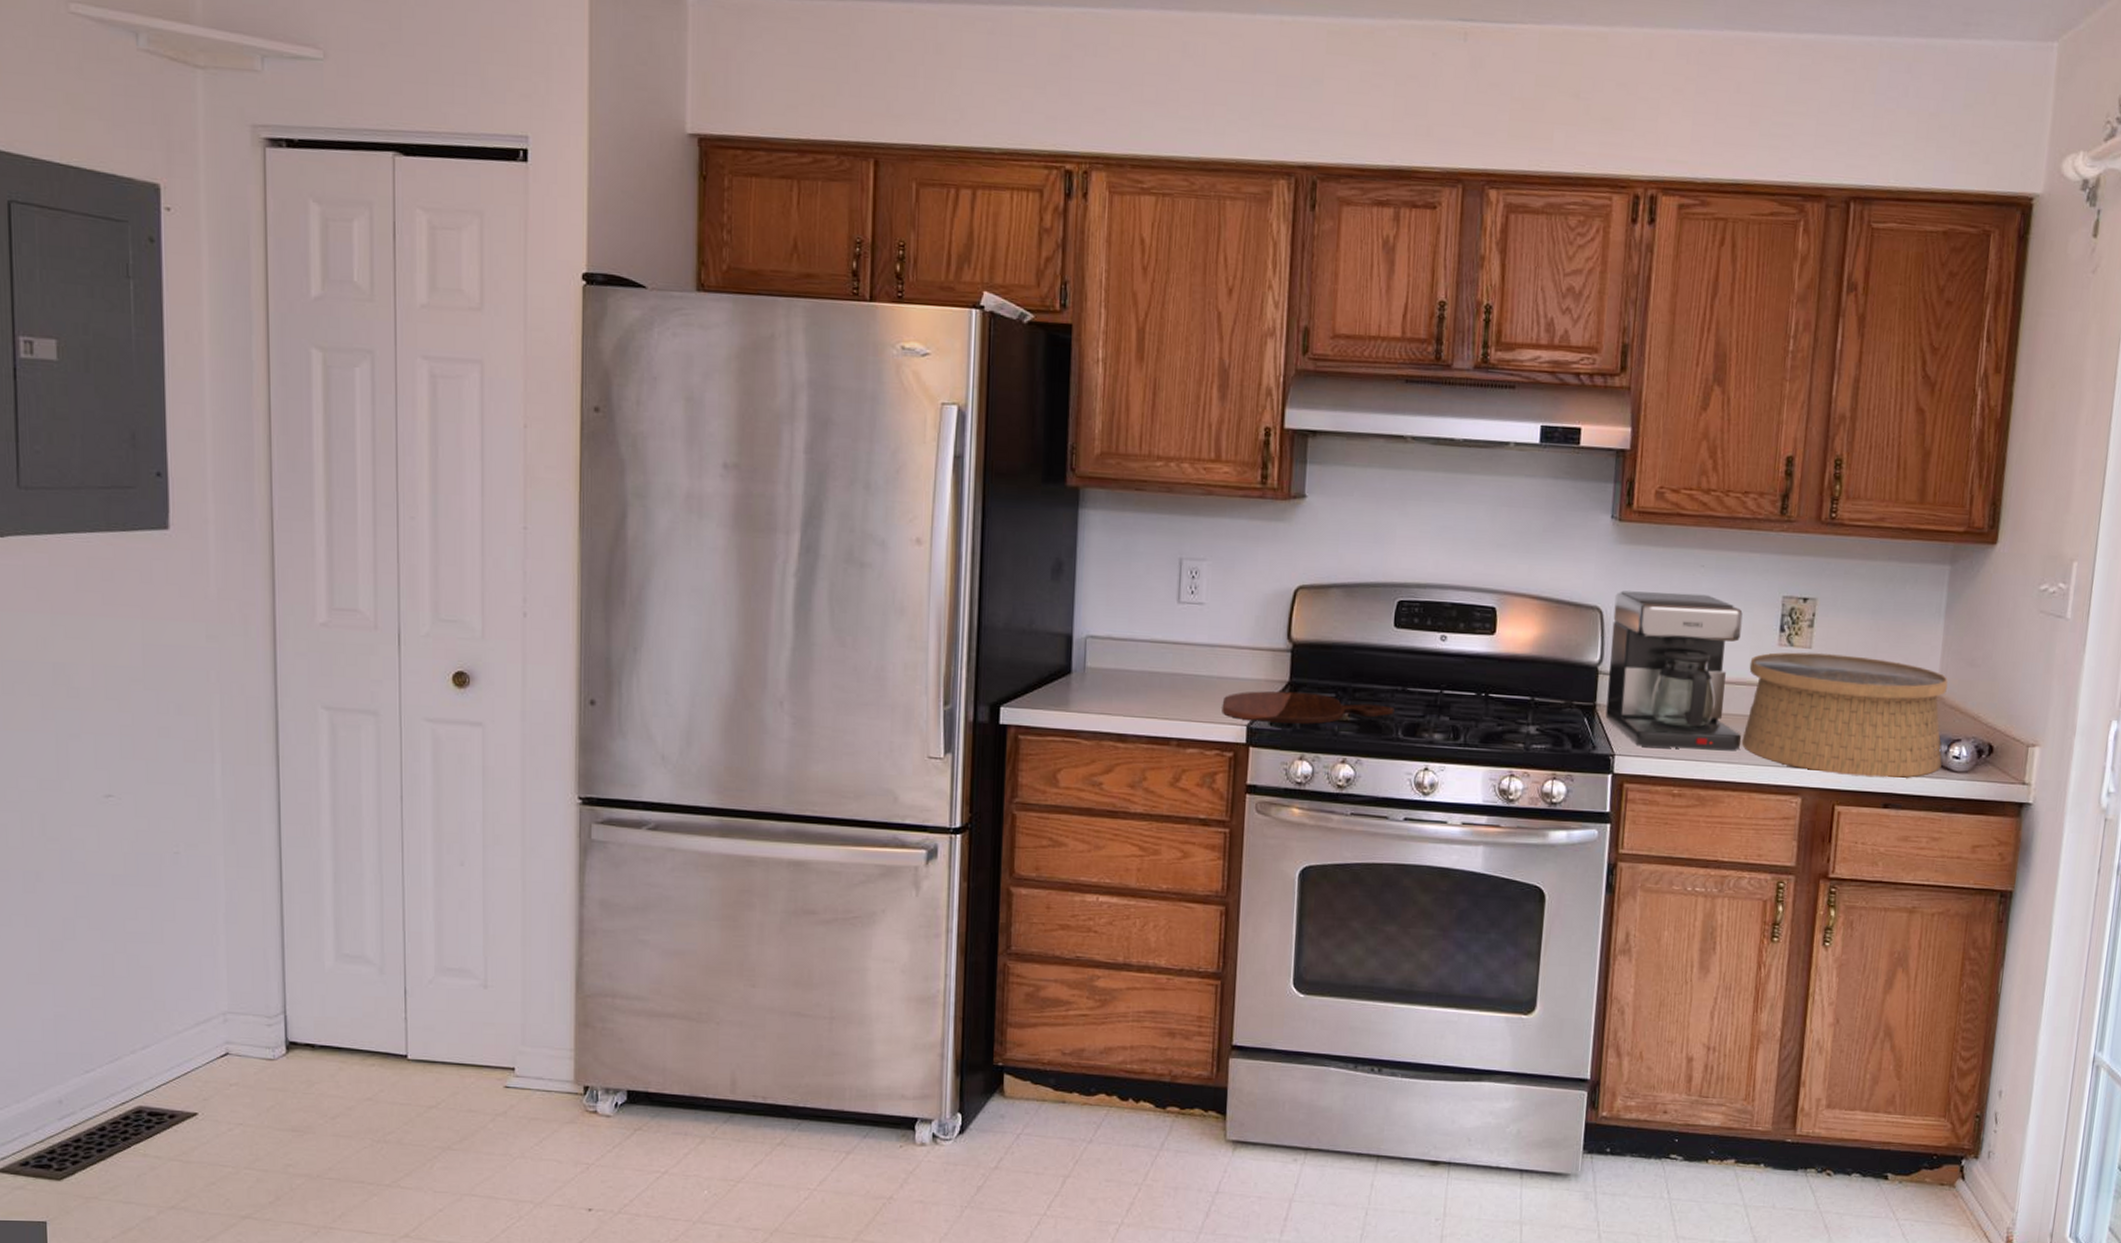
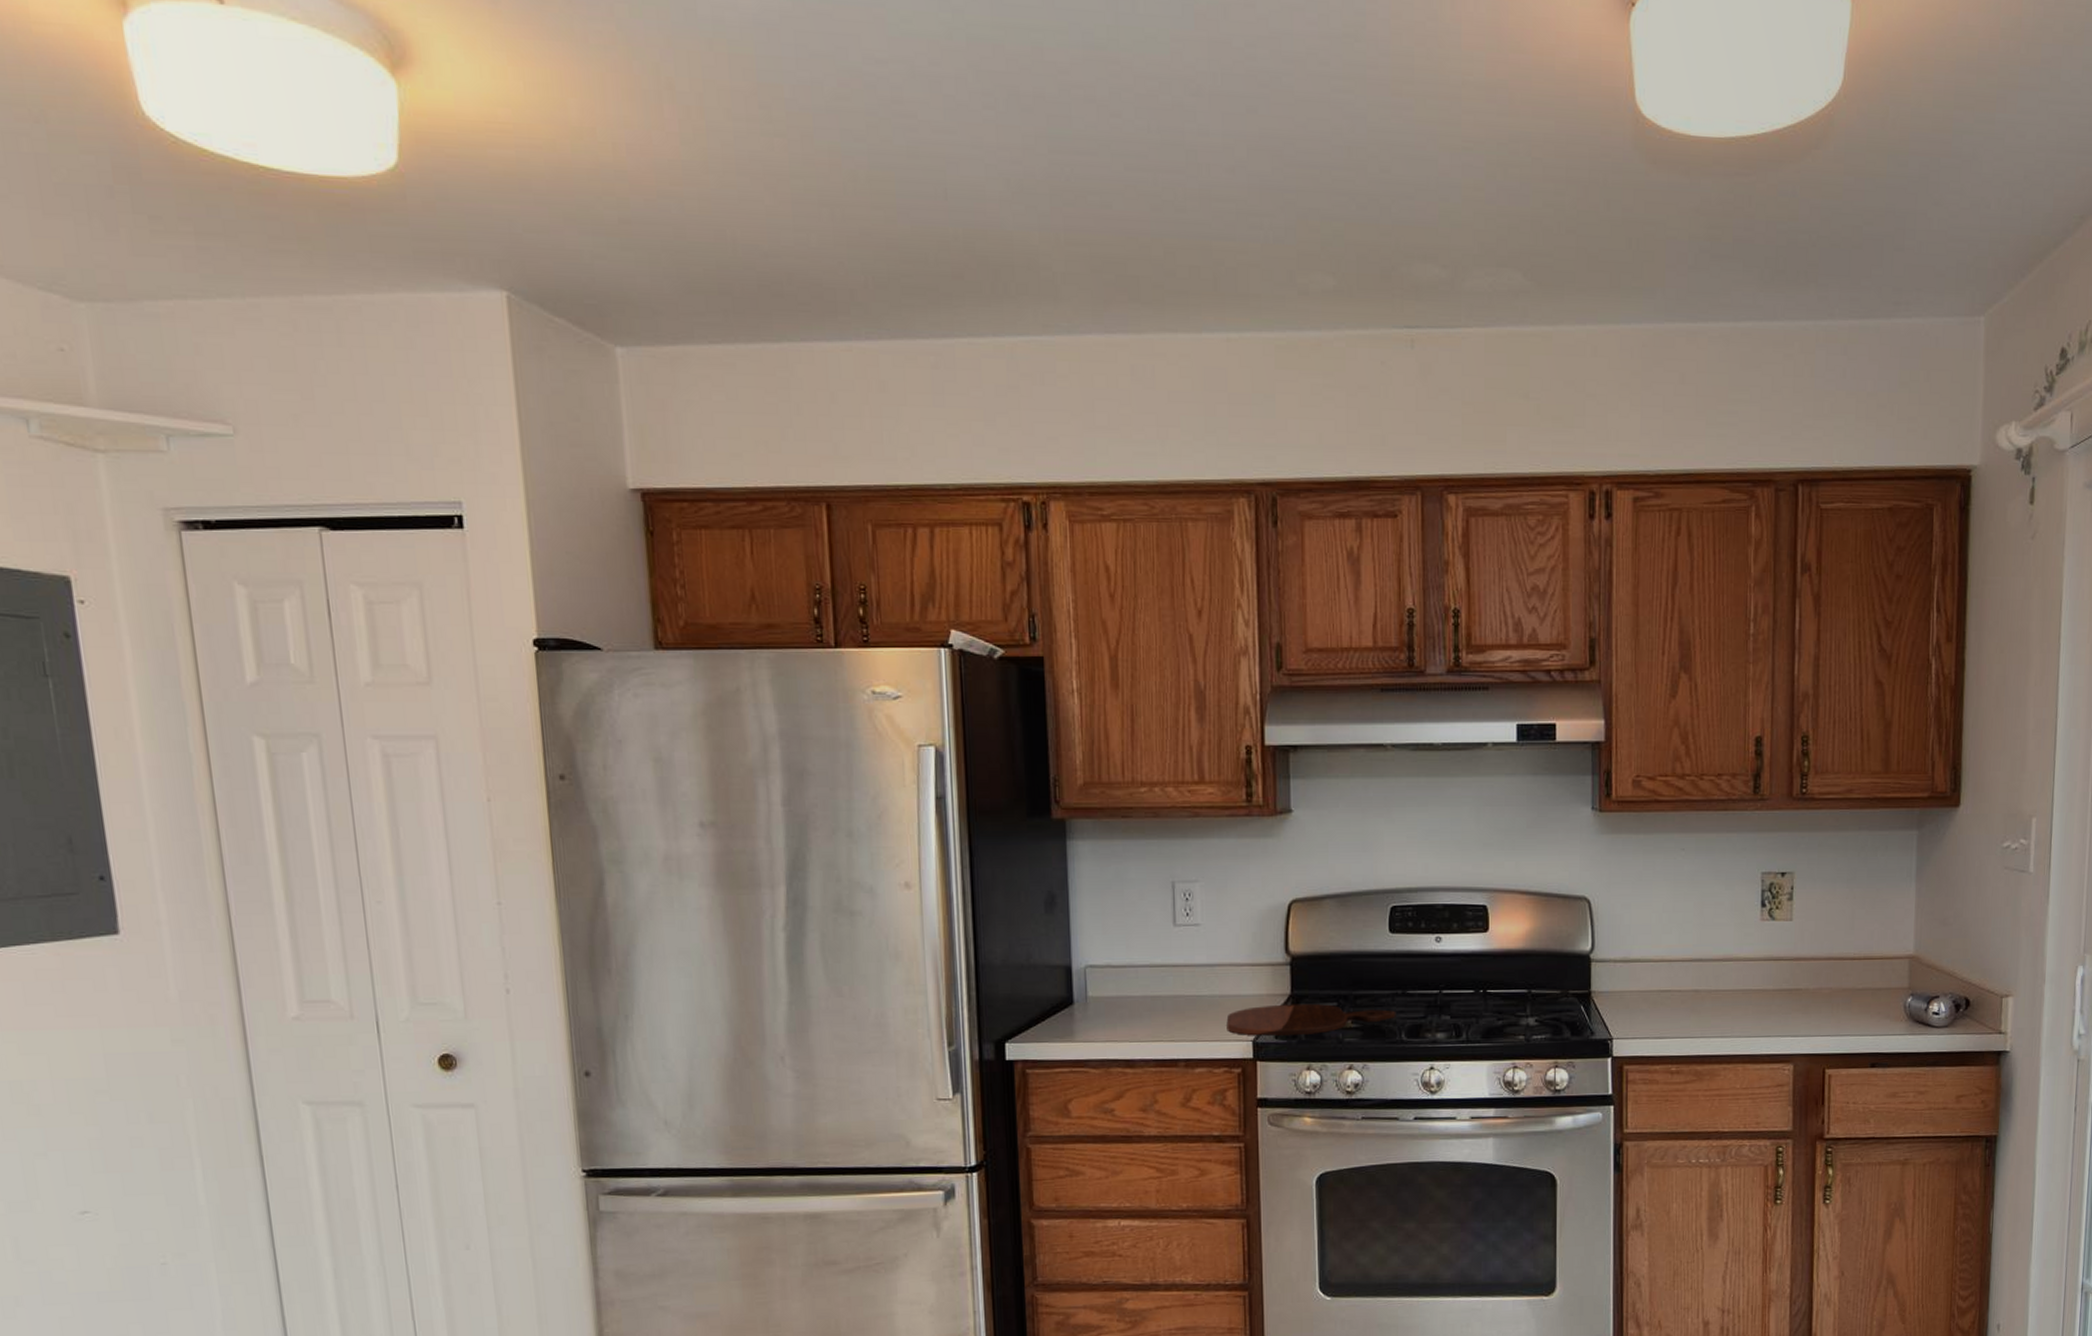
coffee maker: present [1605,590,1743,750] -> none [1601,877,1733,1028]
woven basket: present [1741,652,1948,779] -> none [1733,924,1923,1040]

